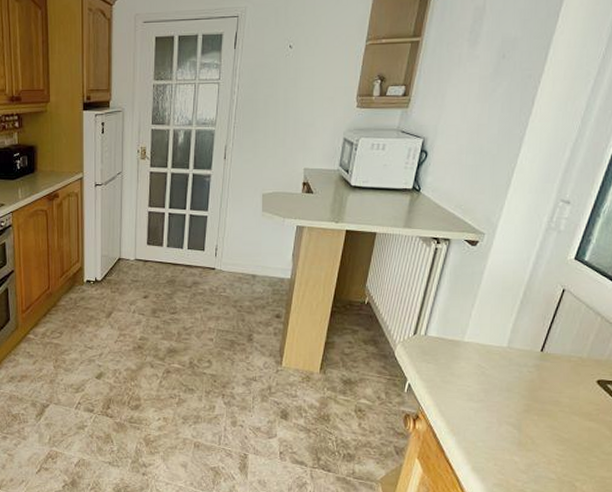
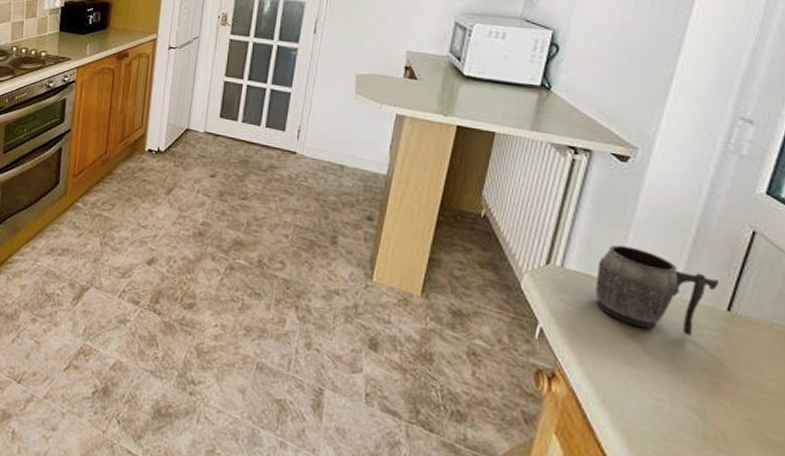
mug: none [449,313,536,374] -> present [596,244,718,336]

